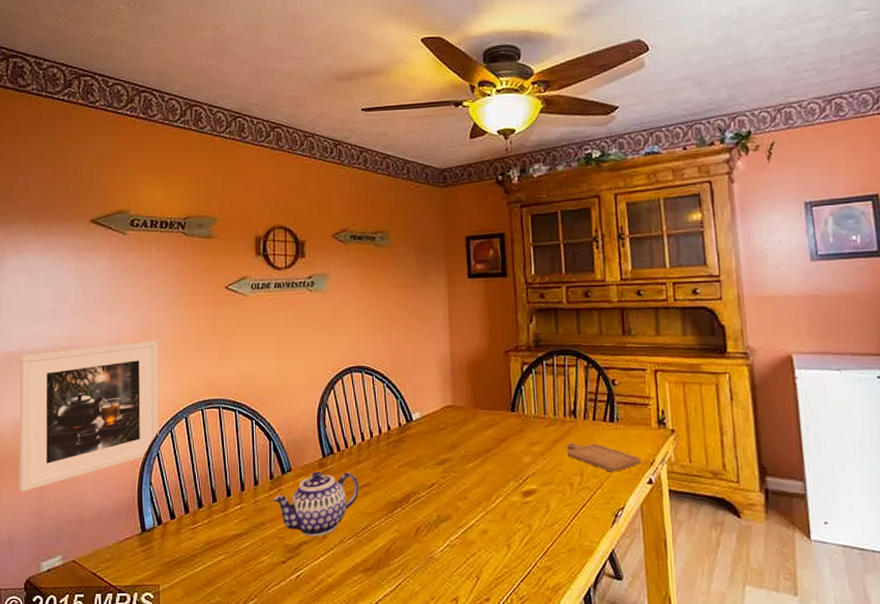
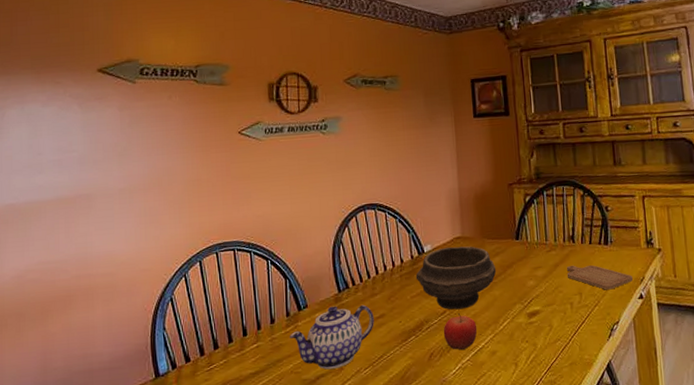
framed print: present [19,340,159,492] -> none [22,186,172,346]
bowl: none [403,415,490,483] -> present [415,246,497,310]
fruit: none [431,487,468,527] -> present [443,313,478,351]

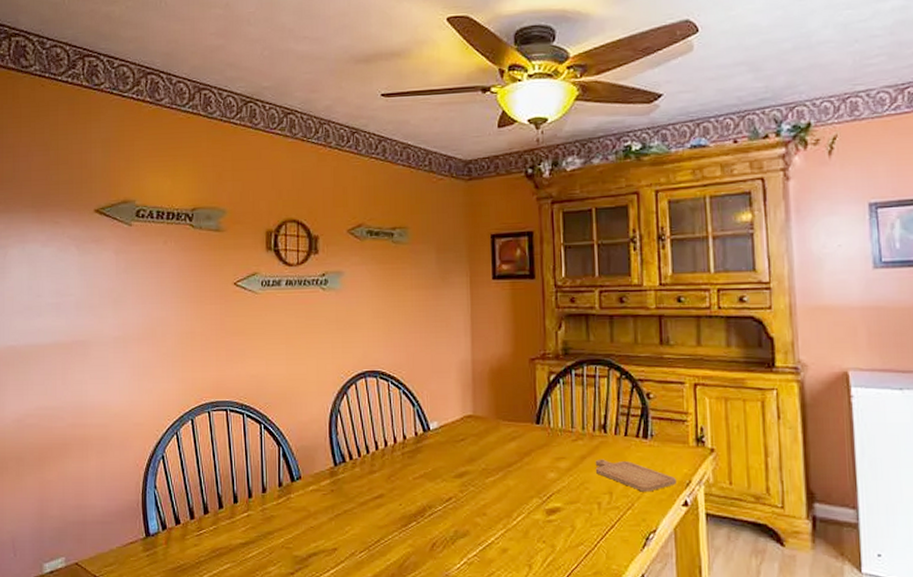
teapot: present [290,304,374,370] -> none [282,480,372,548]
bowl: present [415,246,497,310] -> none [419,426,512,497]
fruit: present [443,313,478,351] -> none [448,502,487,544]

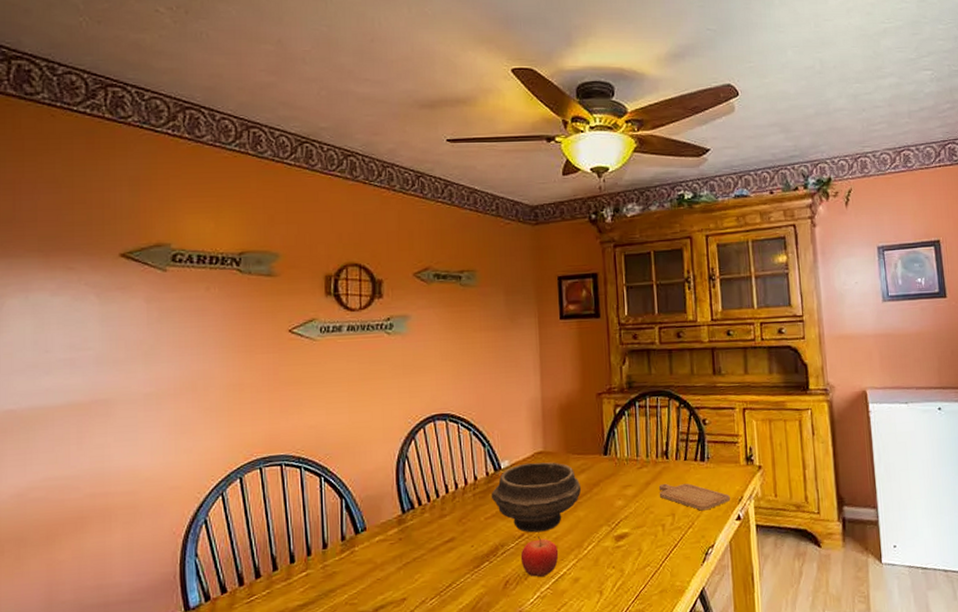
bowl: none [419,426,512,497] -> present [491,462,582,533]
fruit: none [448,502,487,544] -> present [520,536,559,578]

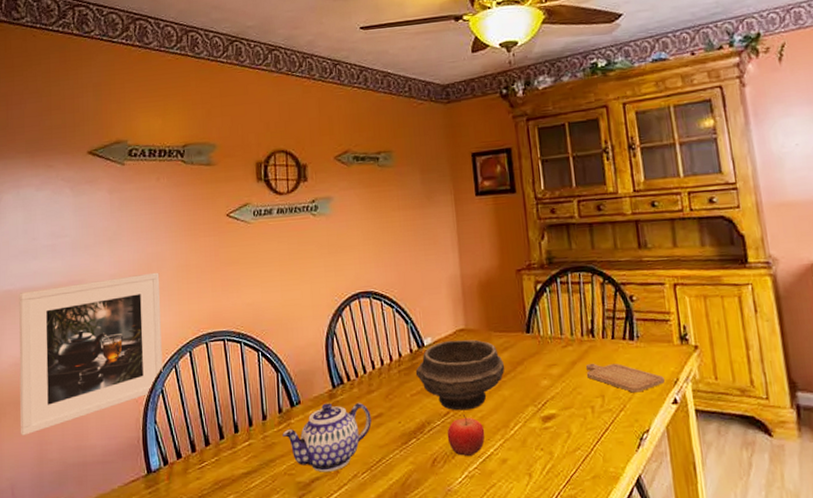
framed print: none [22,391,207,576] -> present [19,272,163,436]
teapot: none [345,527,443,600] -> present [282,402,372,472]

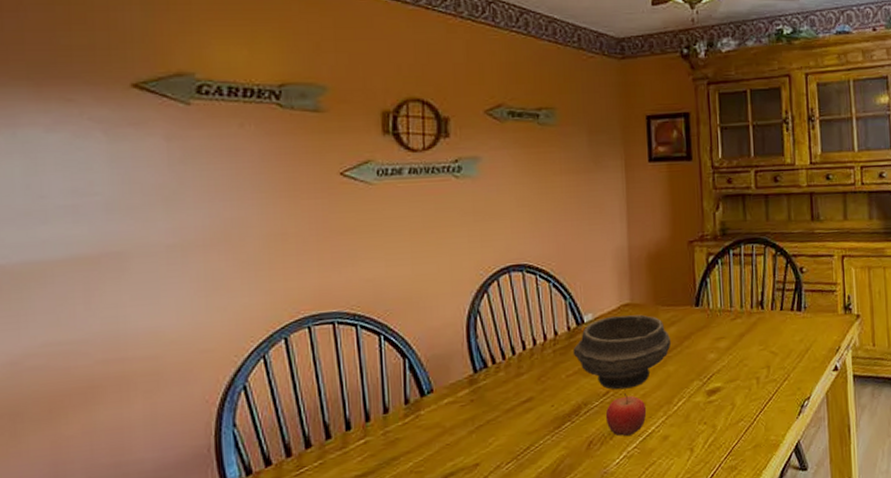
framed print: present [19,272,163,436] -> none [16,242,246,456]
teapot: present [282,402,372,472] -> none [409,386,520,467]
chopping board: present [585,363,665,393] -> none [753,334,827,362]

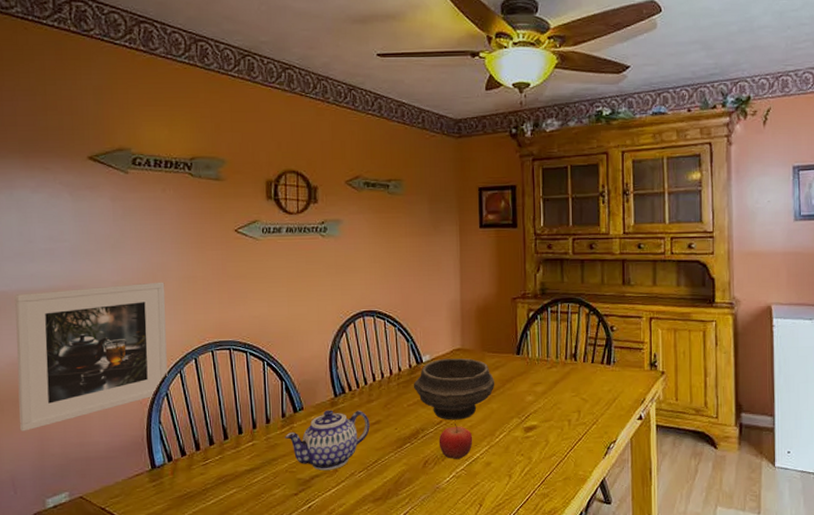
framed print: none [16,242,246,456] -> present [15,282,168,431]
teapot: none [409,386,520,467] -> present [285,410,370,471]

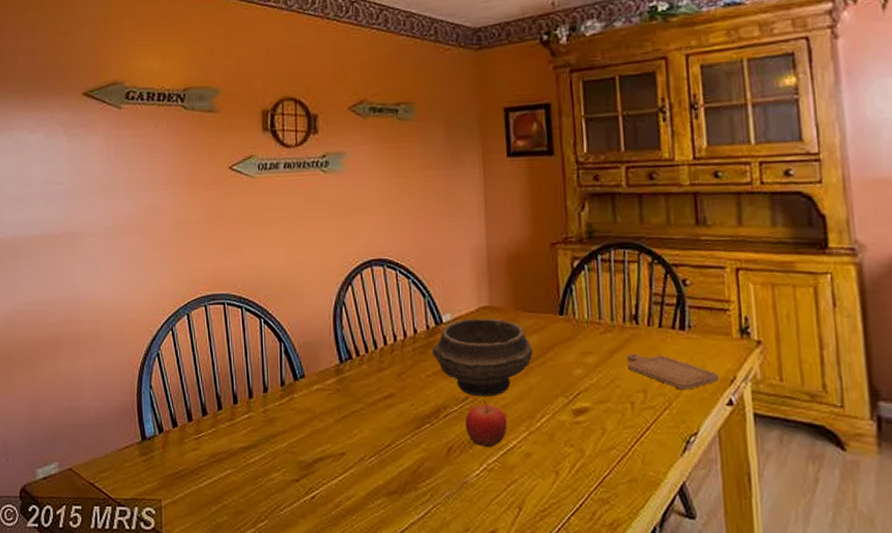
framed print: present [15,282,168,431] -> none [11,227,159,392]
teapot: present [285,410,370,471] -> none [284,378,381,453]
chopping board: none [566,383,633,410] -> present [626,353,719,390]

